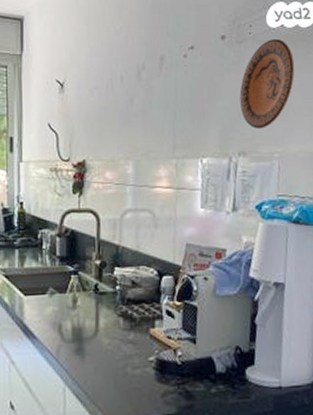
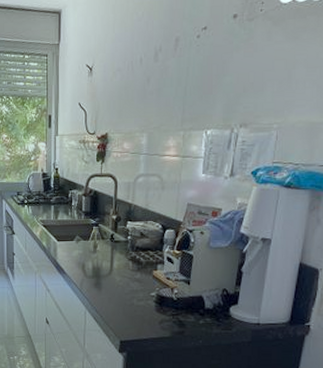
decorative plate: present [239,39,295,129] -> none [246,14,302,102]

